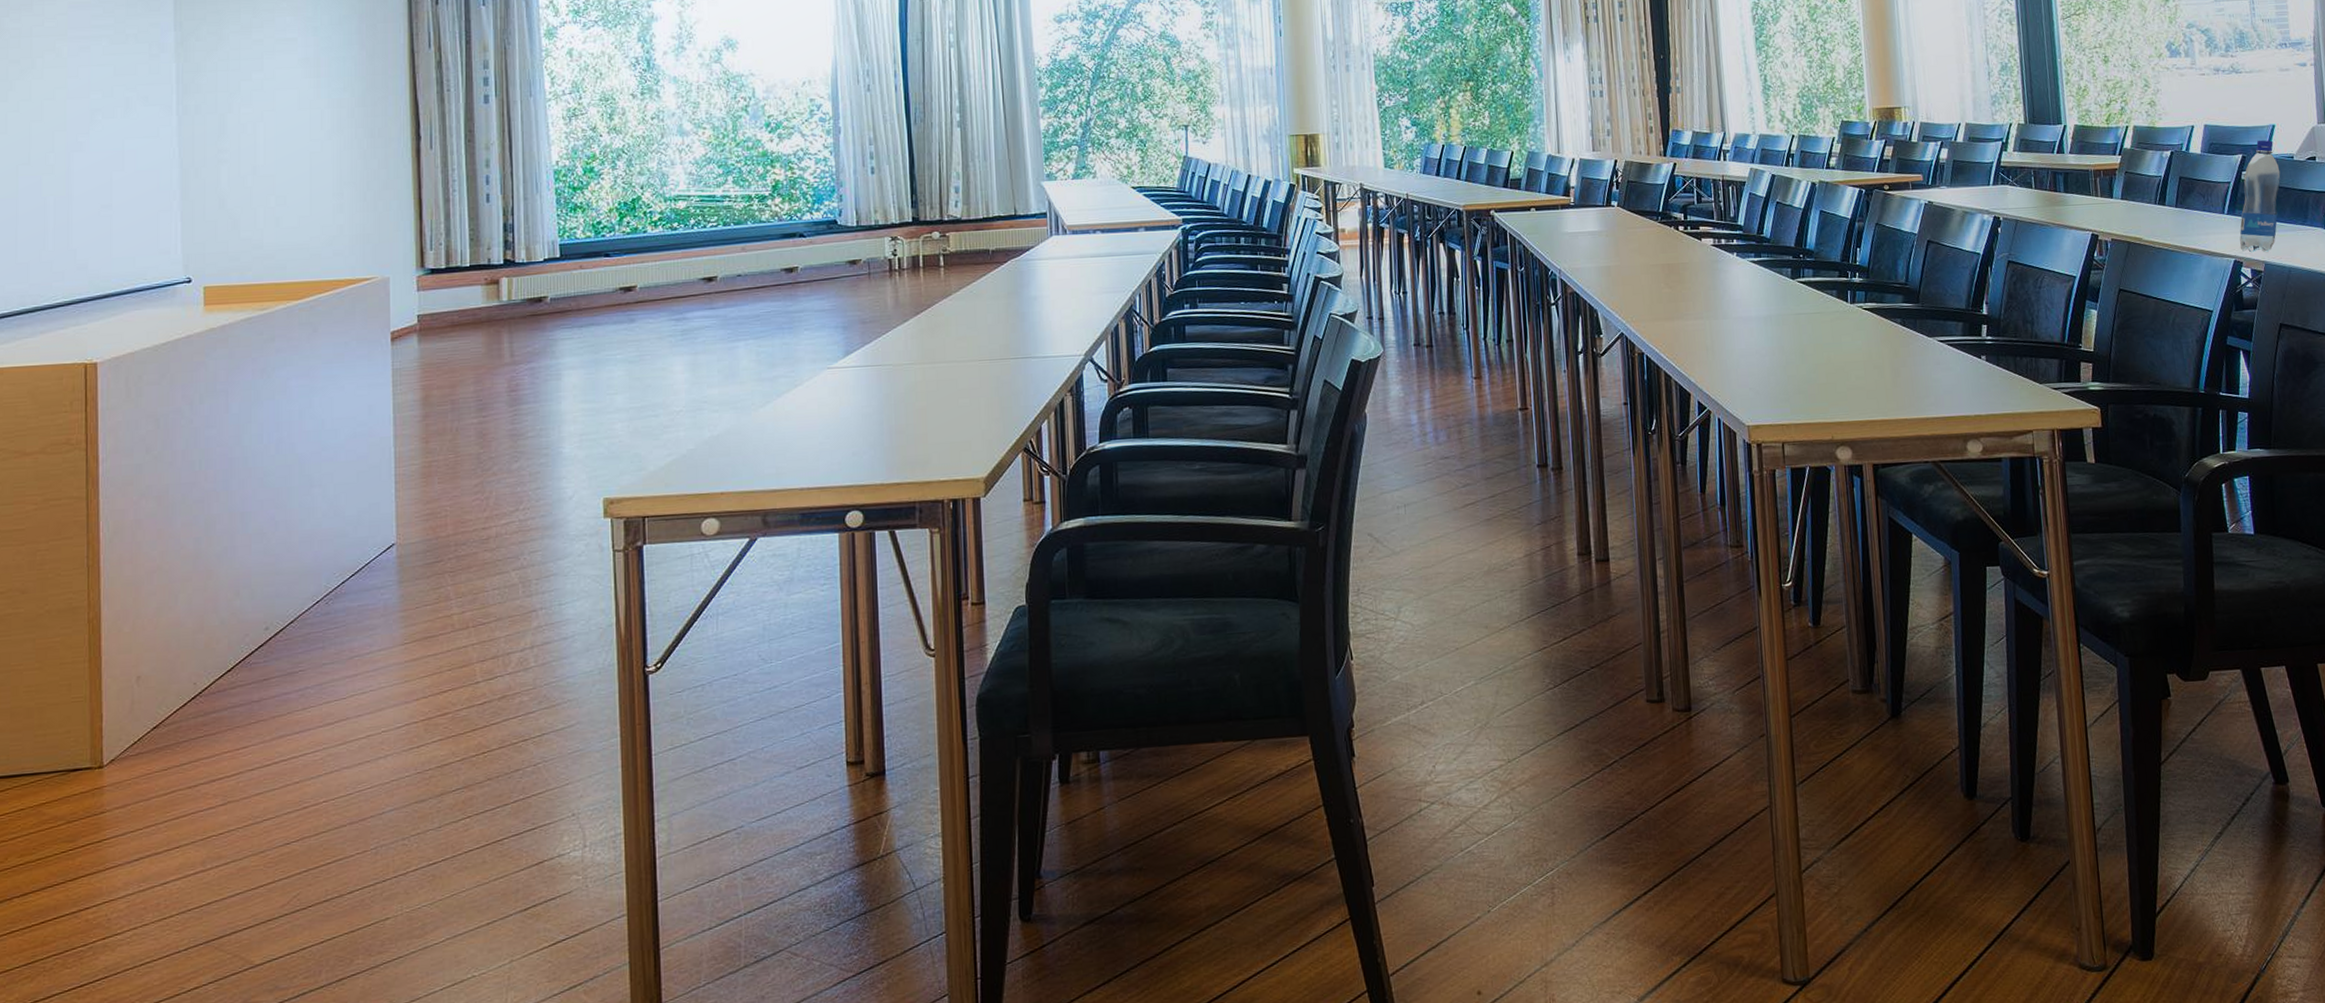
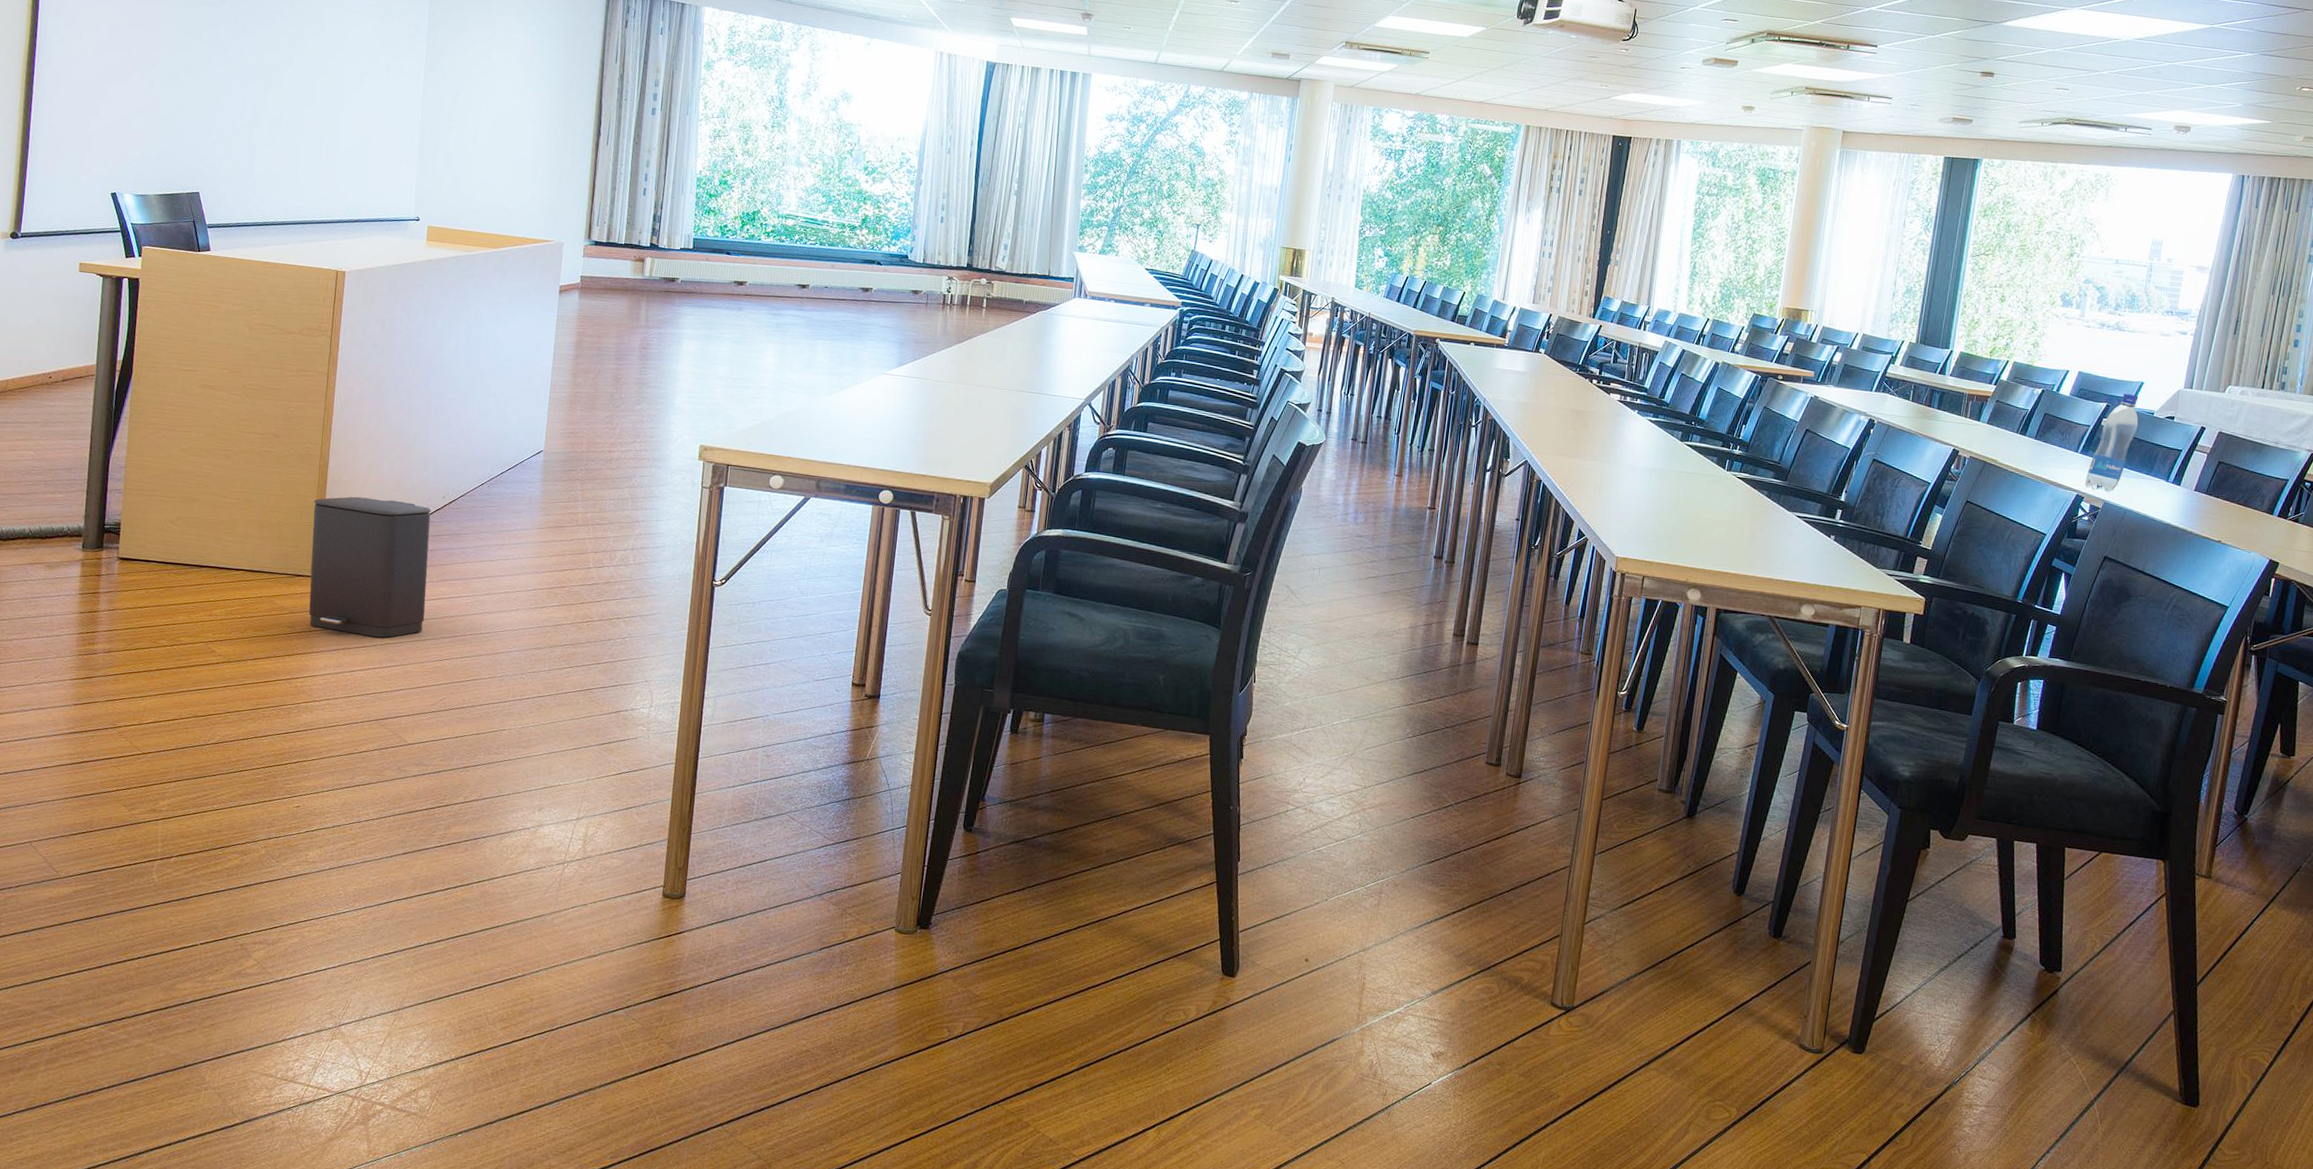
pedal bin: none [85,644,259,835] -> present [308,496,431,638]

